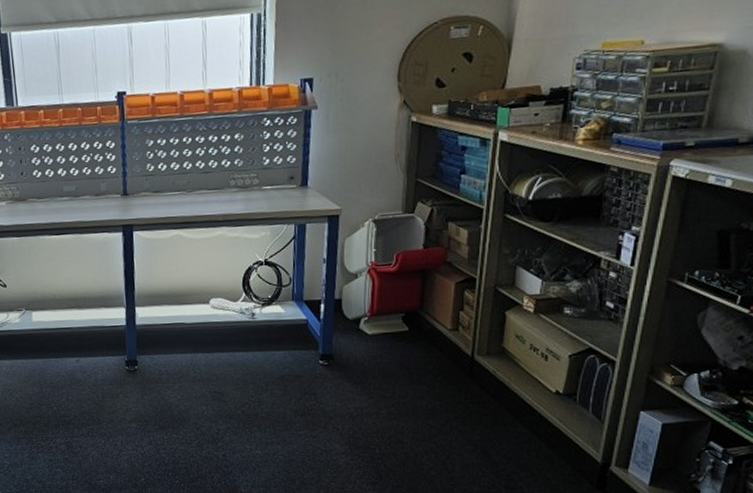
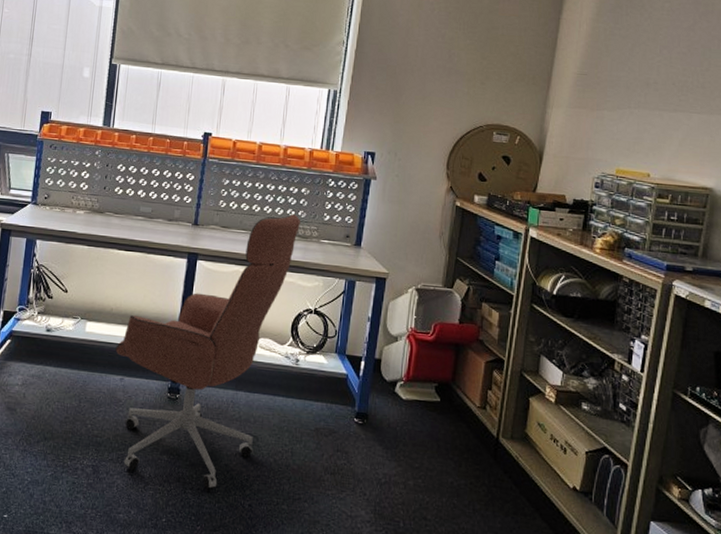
office chair: none [65,164,239,448] -> present [115,214,301,490]

